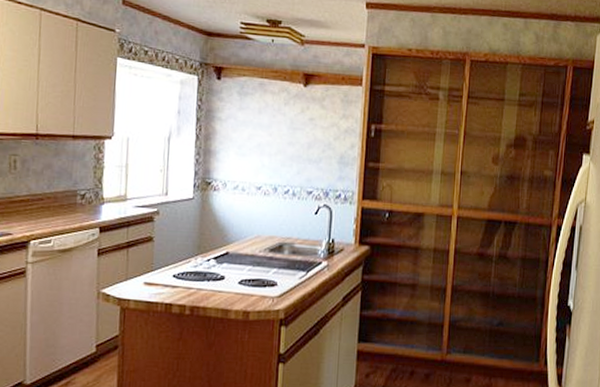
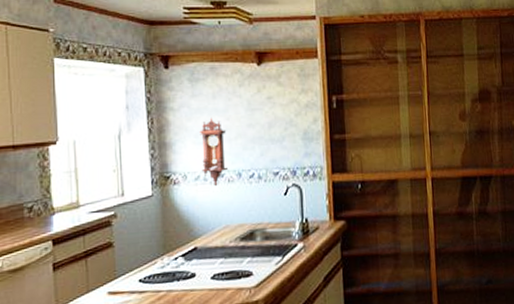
wall clock: none [241,131,267,198] -> present [200,117,229,187]

